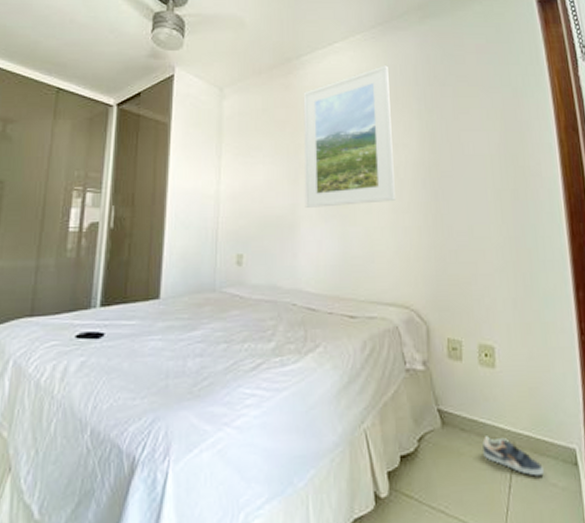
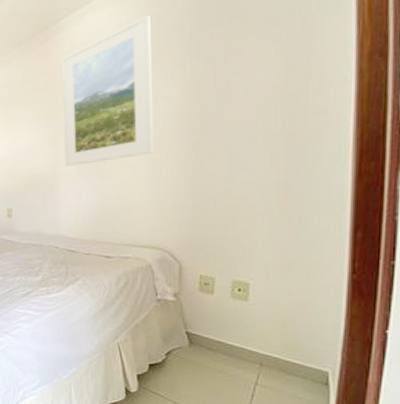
sneaker: present [482,436,544,476] -> none [228,355,290,390]

